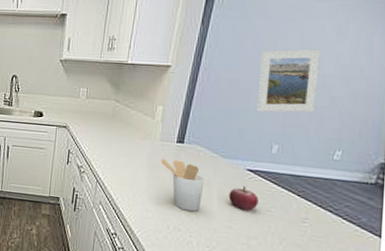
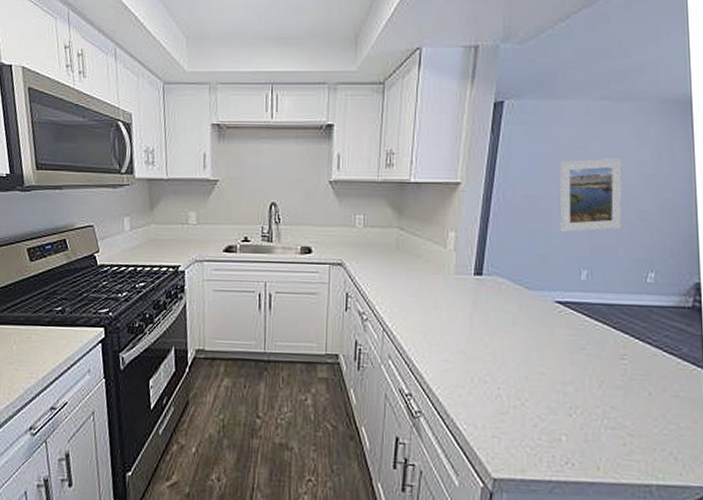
utensil holder: present [160,158,205,212] -> none [457,295,510,358]
fruit: present [228,186,259,212] -> none [538,322,571,352]

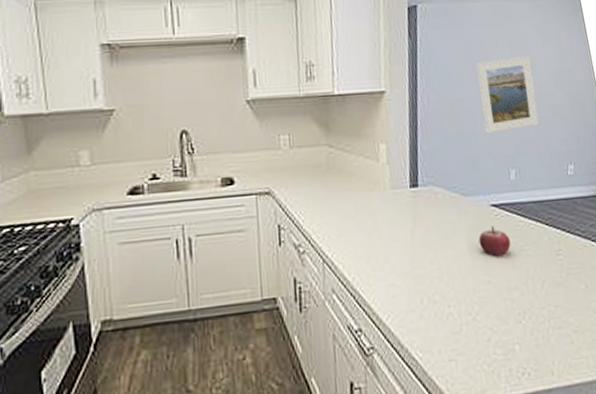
fruit: none [538,322,571,352] -> present [478,226,511,257]

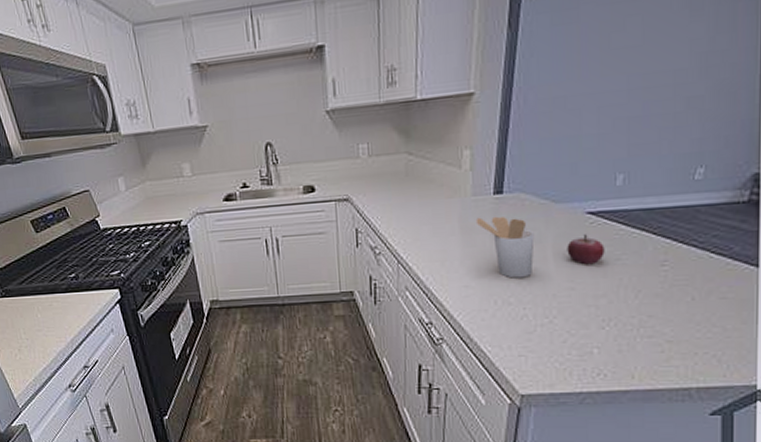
utensil holder: none [396,209,452,274] -> present [475,216,535,278]
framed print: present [476,55,540,134] -> none [591,35,669,135]

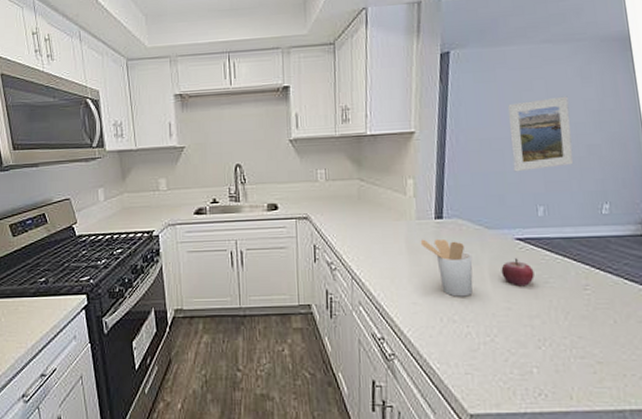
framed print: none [591,35,669,135] -> present [508,96,574,172]

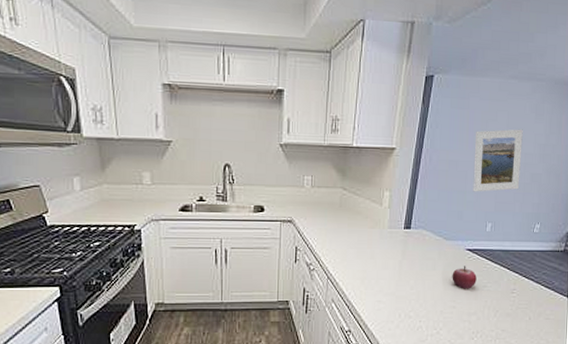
utensil holder: present [420,238,473,297] -> none [389,246,431,297]

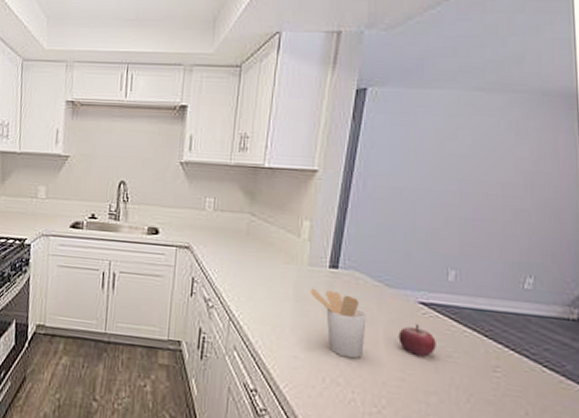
utensil holder: none [389,246,431,297] -> present [310,288,367,359]
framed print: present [473,129,523,192] -> none [425,151,498,229]

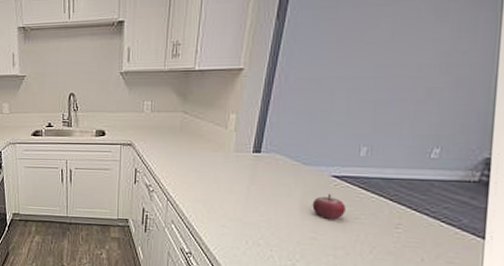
utensil holder: present [310,288,367,359] -> none [235,170,285,225]

